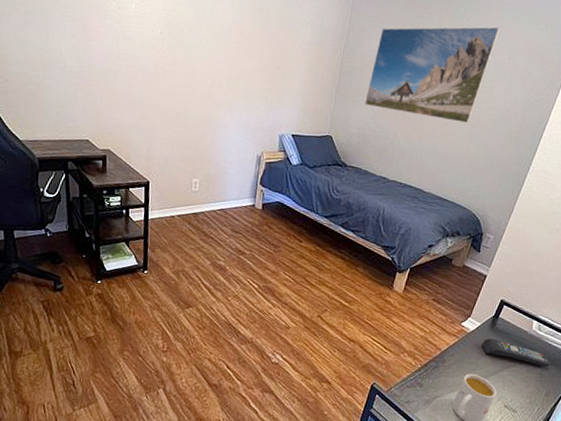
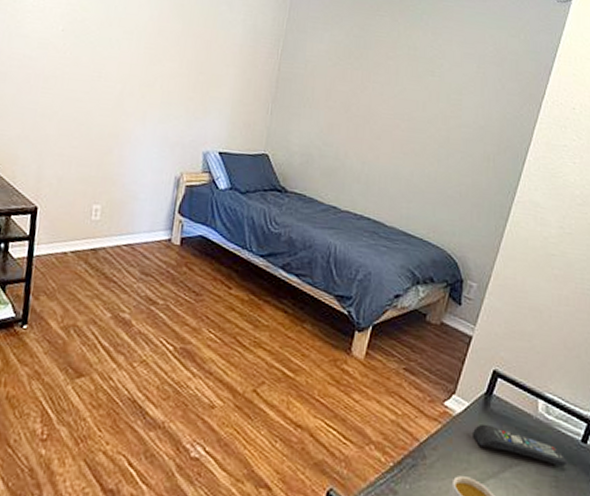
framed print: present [365,26,501,123] -> none [308,30,465,142]

